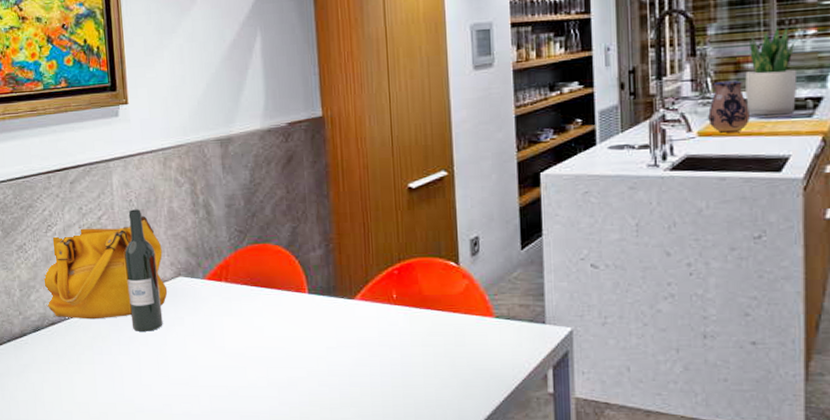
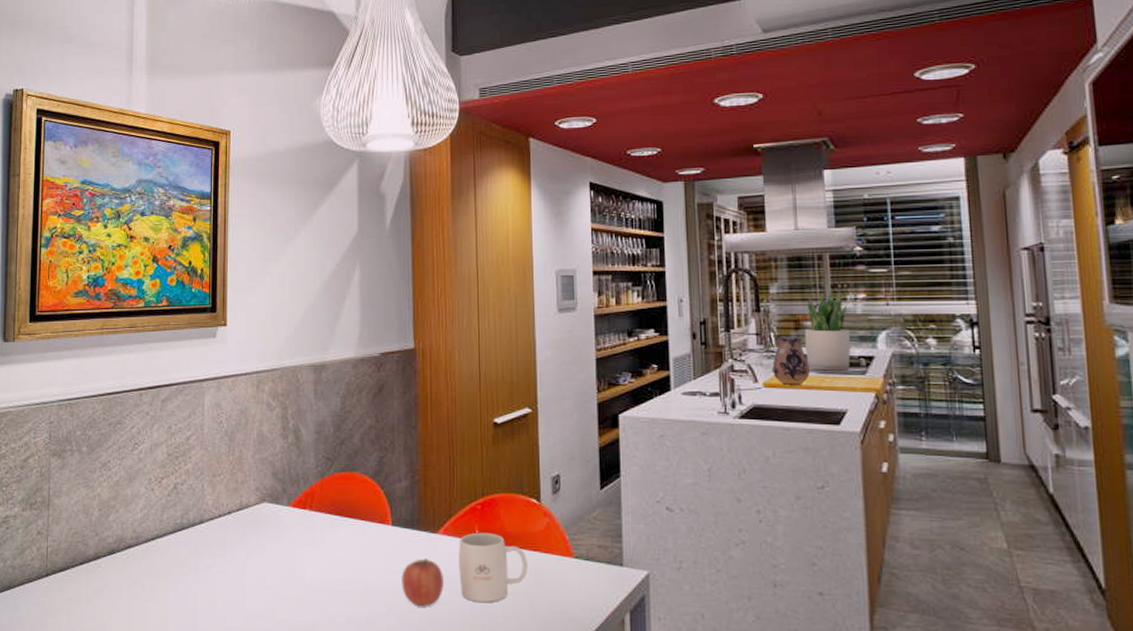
handbag: present [43,215,168,320] -> none [123,437,251,544]
wine bottle: present [123,209,163,332] -> none [209,431,243,559]
fruit: none [320,324,364,369] -> present [401,558,445,606]
mug: none [376,296,447,364] -> present [459,532,527,603]

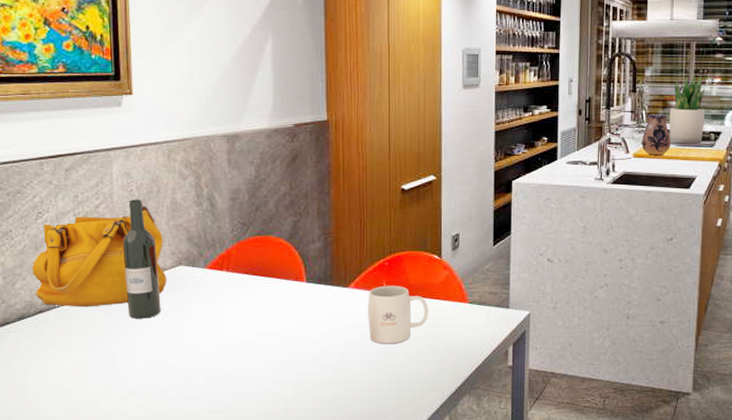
handbag: none [123,437,251,544] -> present [30,205,167,307]
wine bottle: none [209,431,243,559] -> present [122,199,161,319]
fruit: present [401,558,445,606] -> none [315,310,355,350]

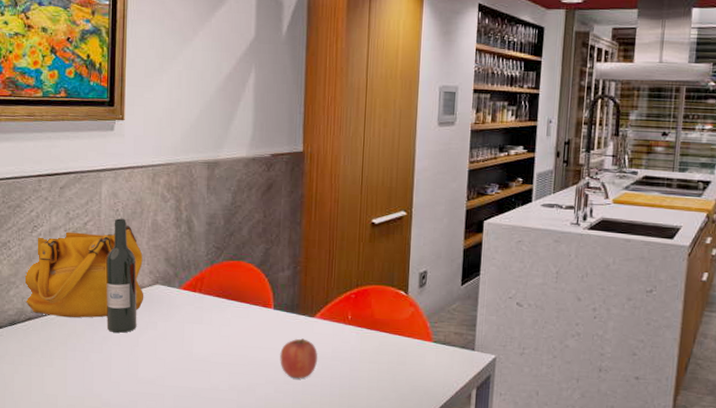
fruit: none [315,310,355,350] -> present [280,338,318,378]
mug: present [368,285,428,344] -> none [331,318,392,378]
ceramic pitcher: present [641,114,671,155] -> none [622,159,655,203]
planter: present [669,75,706,144] -> none [652,120,696,193]

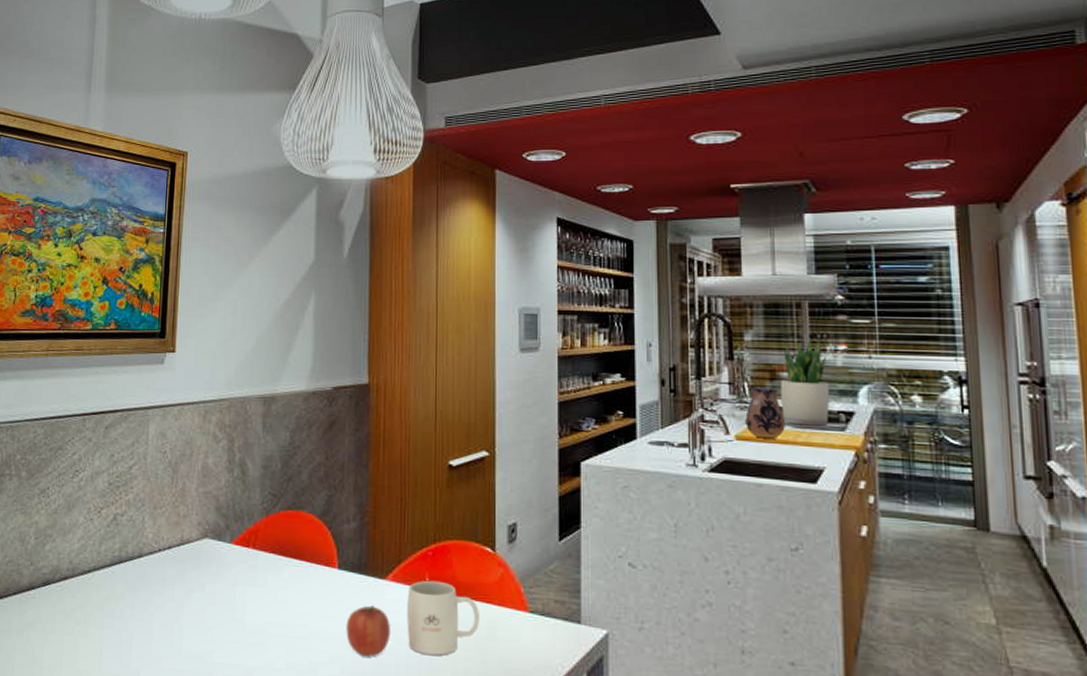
handbag: present [23,225,144,318] -> none [60,469,192,578]
wine bottle: present [105,218,137,333] -> none [149,461,184,596]
mug: none [331,318,392,378] -> present [407,580,479,656]
ceramic pitcher: none [622,159,655,203] -> present [745,387,785,439]
planter: none [652,120,696,193] -> present [780,340,830,426]

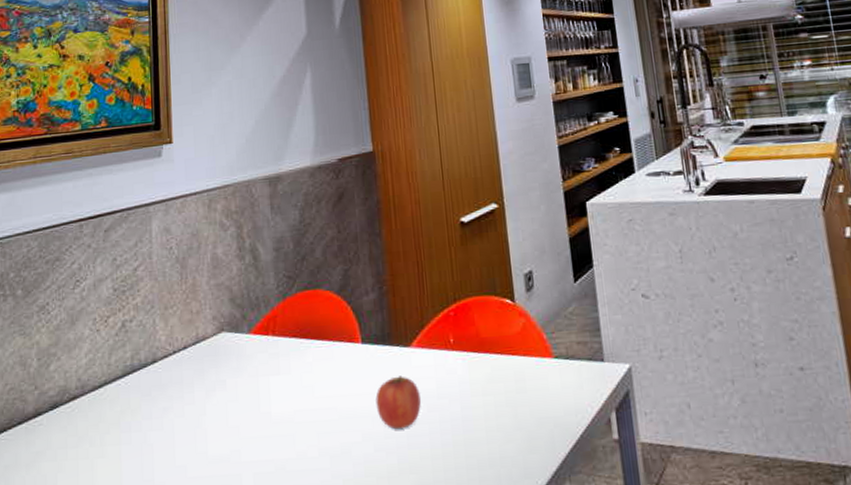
mug: present [407,580,479,656] -> none [434,340,507,418]
ceramic pitcher: present [745,387,785,439] -> none [730,108,767,157]
planter: present [780,340,830,426] -> none [757,59,804,140]

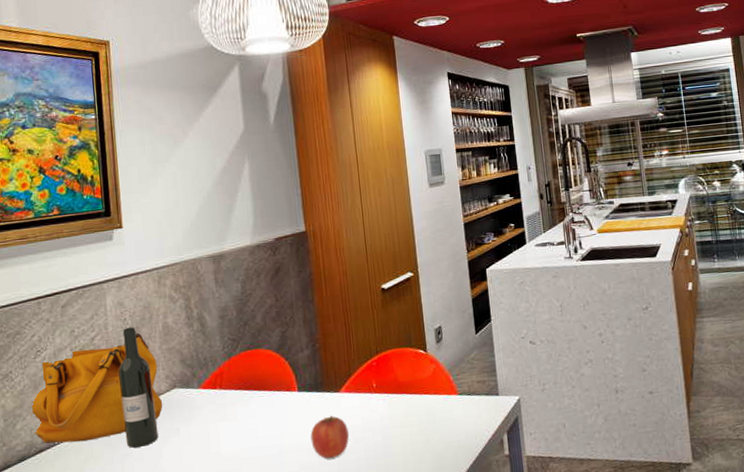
handbag: none [66,264,209,390] -> present [30,332,163,444]
wine bottle: none [160,257,203,401] -> present [117,327,159,448]

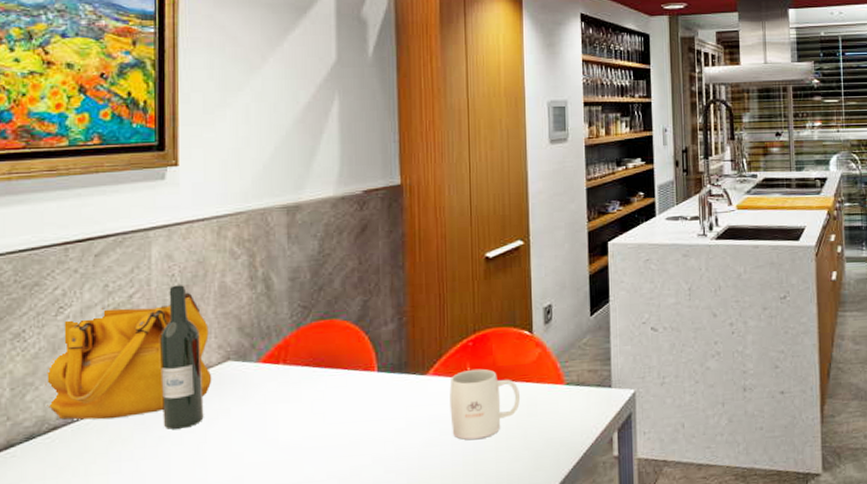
fruit: present [310,416,350,459] -> none [388,402,435,452]
mug: none [359,384,420,447] -> present [449,368,520,440]

